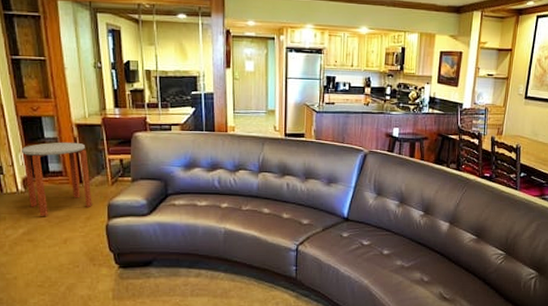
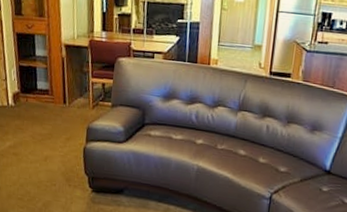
side table: present [21,142,92,216] -> none [14,60,74,133]

